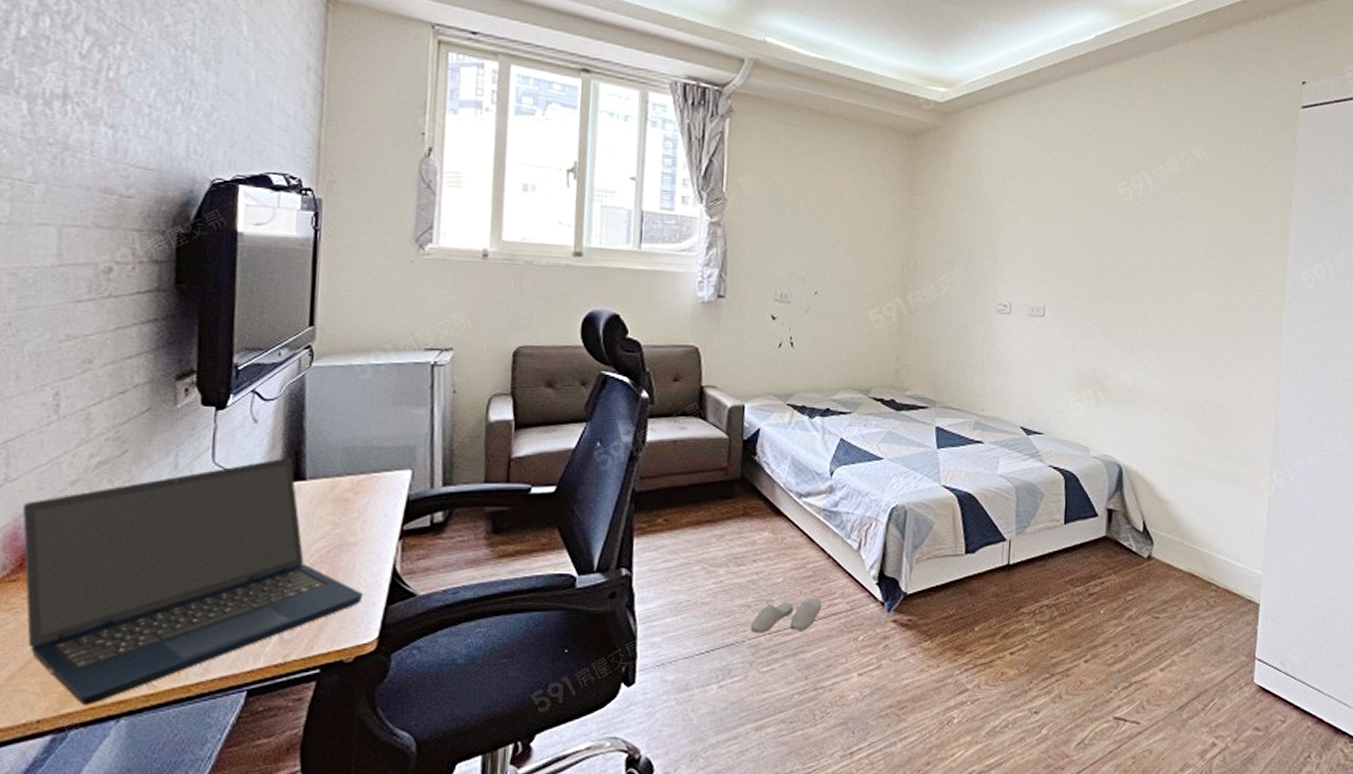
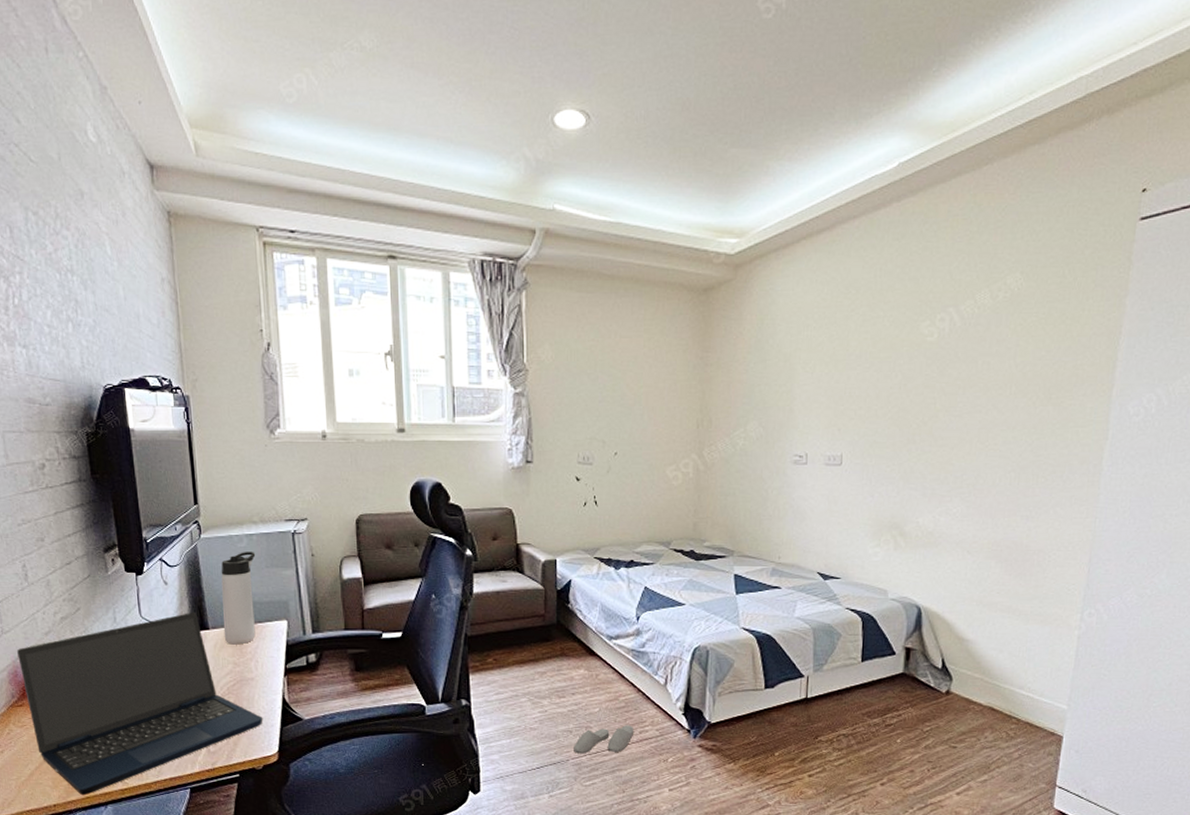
thermos bottle: none [324,385,381,500] -> present [221,552,256,645]

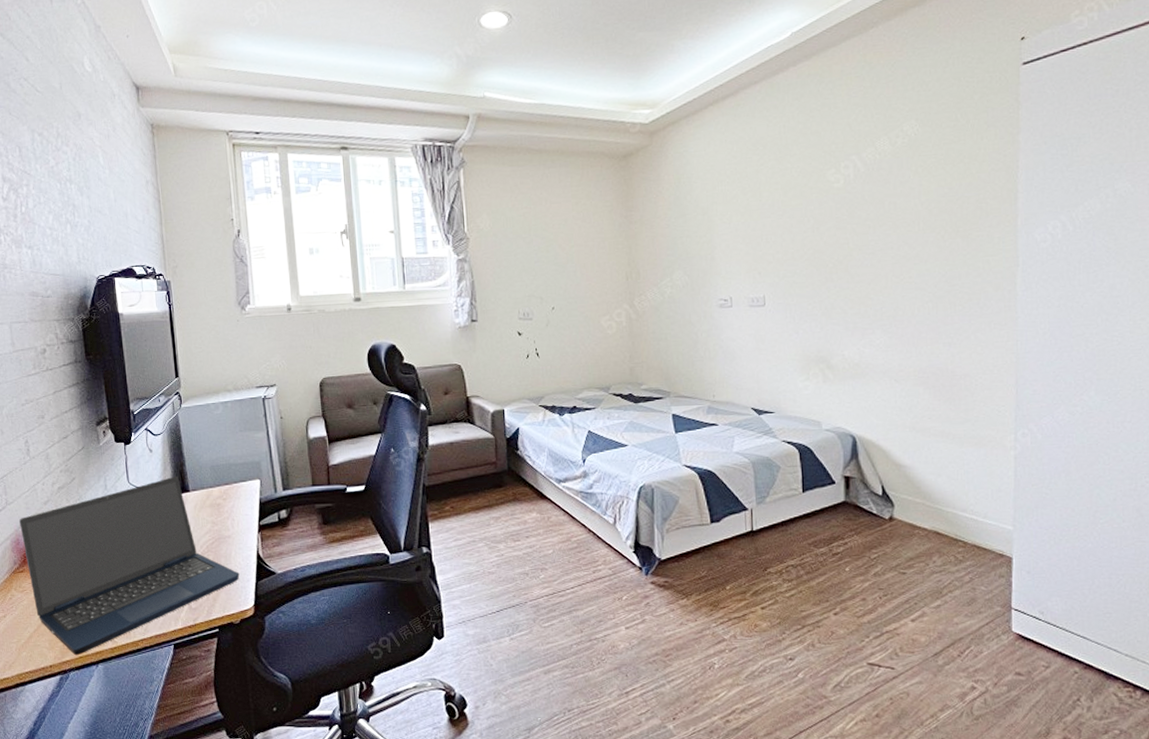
thermos bottle: present [221,552,256,645] -> none [199,418,232,505]
slippers: present [574,725,634,754] -> none [531,565,588,596]

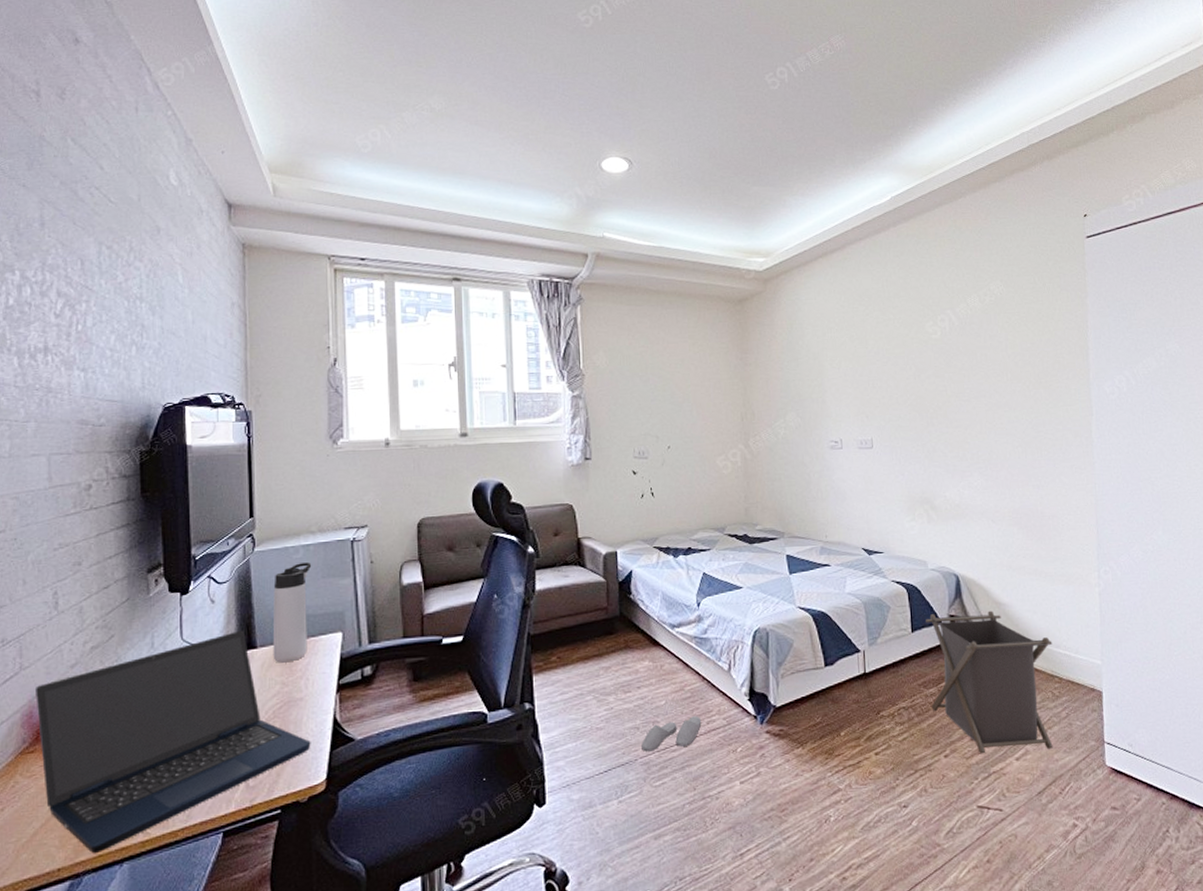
thermos bottle: none [199,418,232,505] -> present [272,562,312,663]
slippers: none [531,565,588,596] -> present [641,716,702,752]
laundry basket: none [818,472,958,614] -> present [926,610,1053,754]

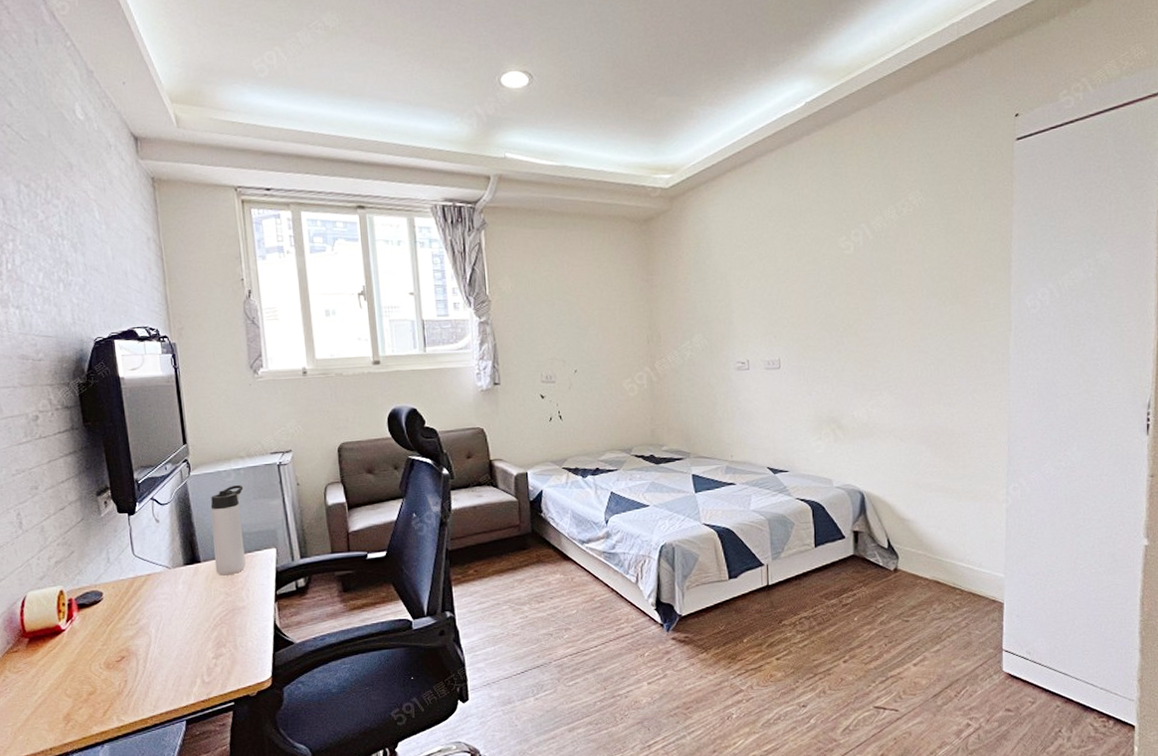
laptop: present [36,630,311,854] -> none [12,546,256,737]
slippers: present [641,716,702,752] -> none [555,624,611,655]
laundry basket: present [926,610,1053,754] -> none [829,526,956,660]

